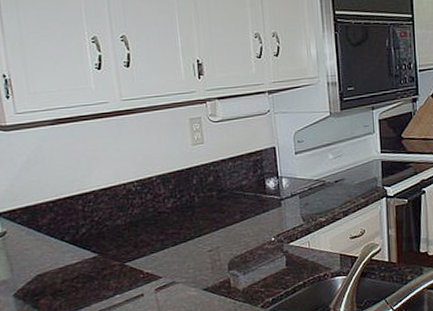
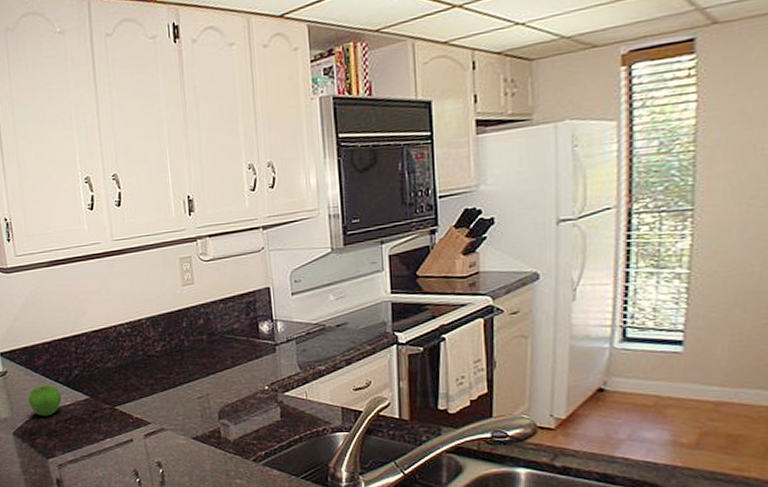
apple: none [30,244,68,276] -> present [28,385,62,416]

